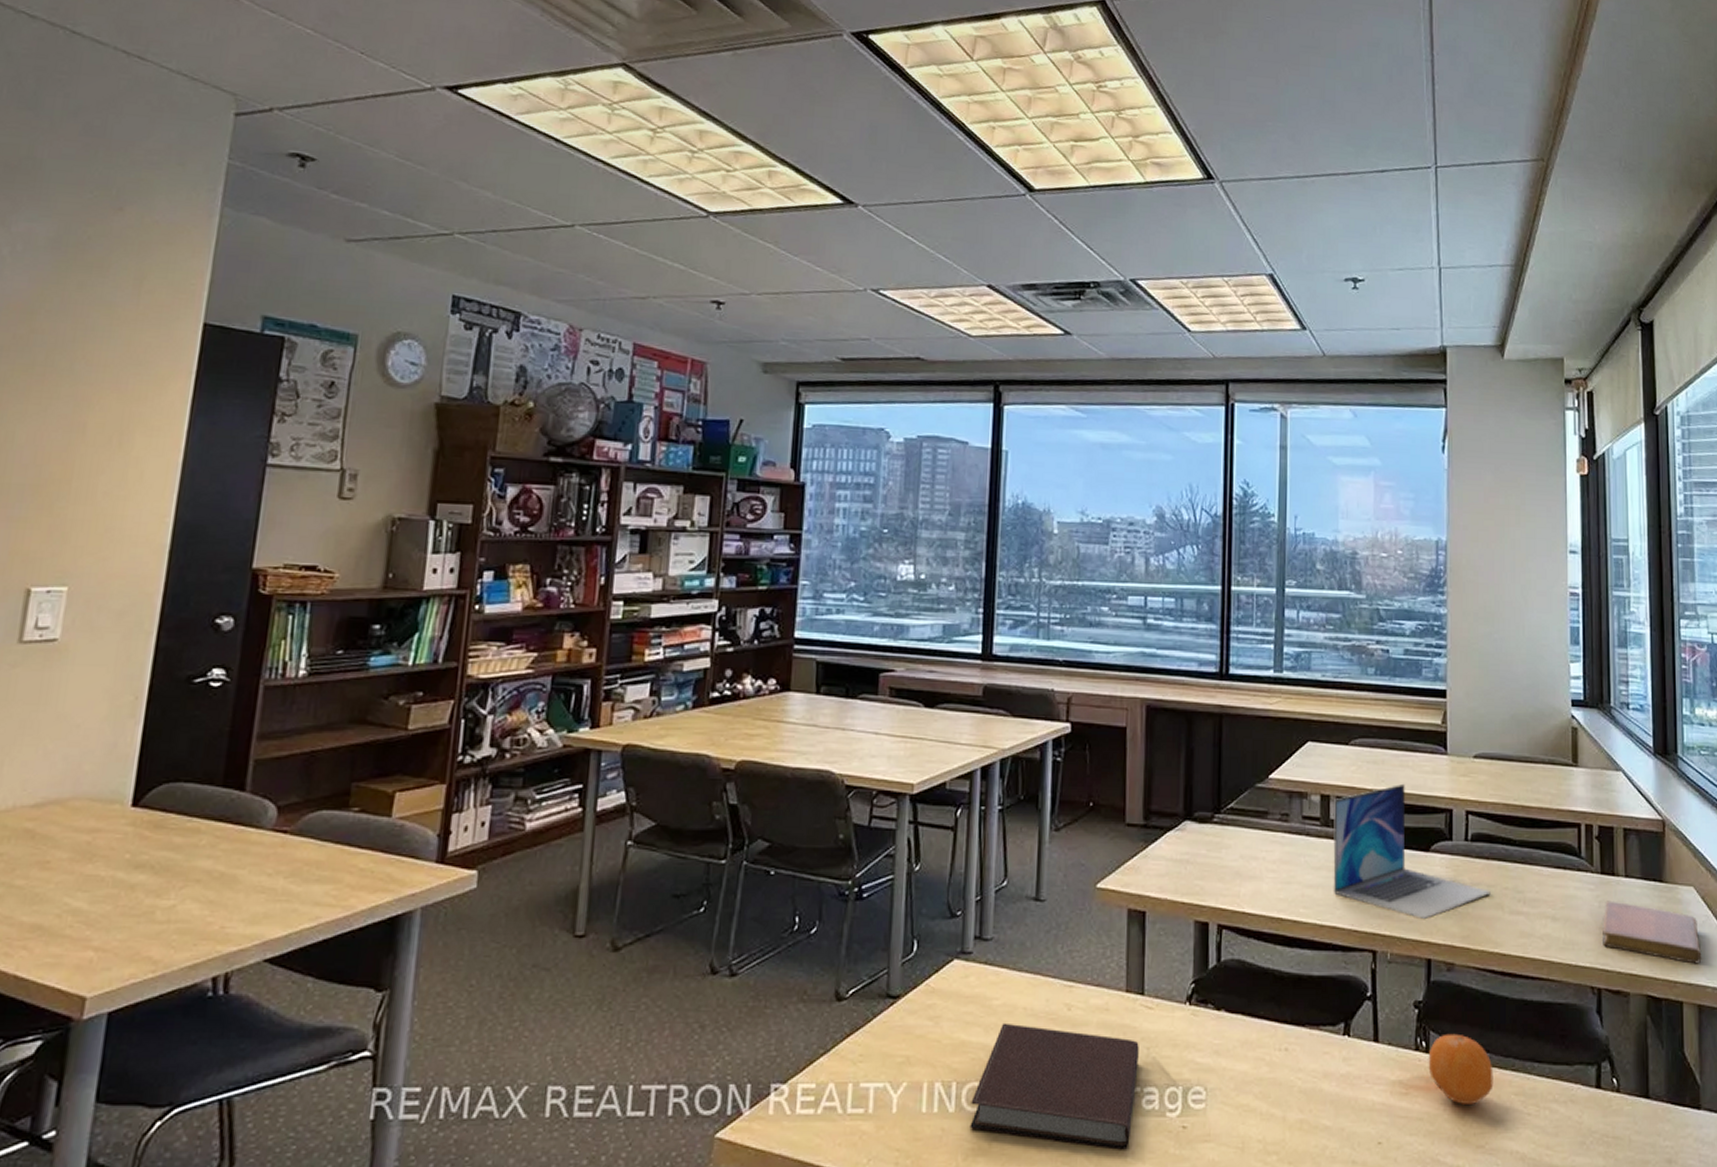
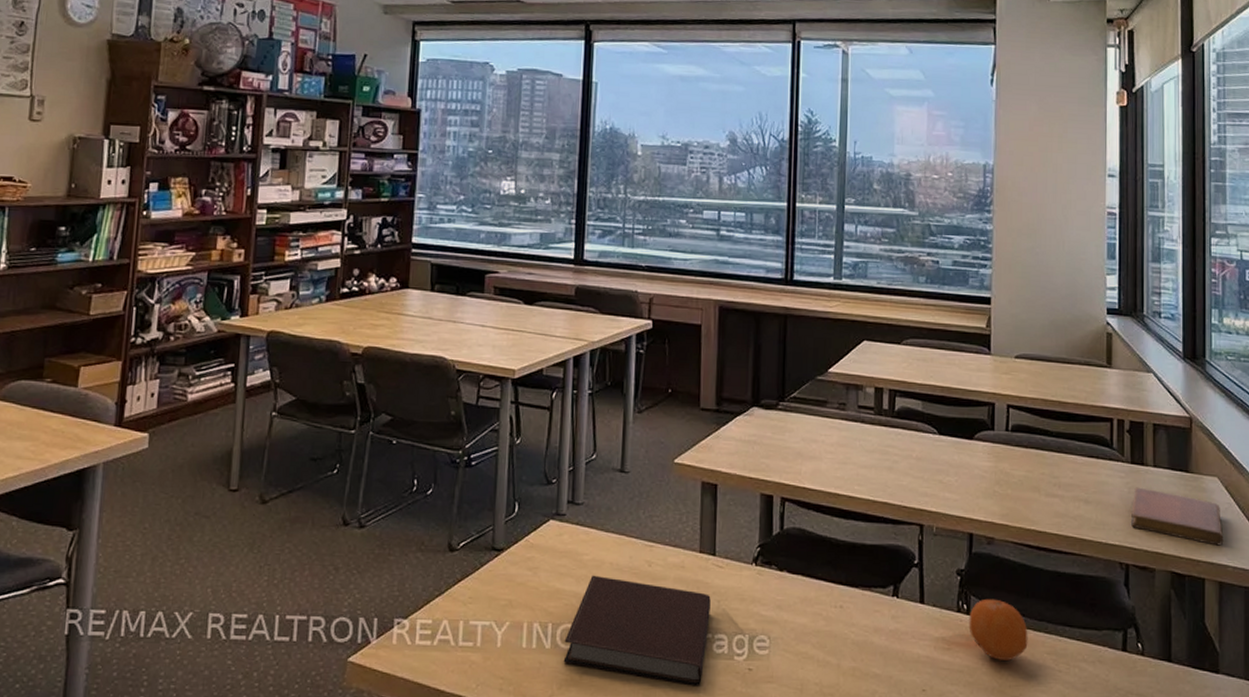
laptop: present [1333,783,1491,920] -> none [885,379,1029,499]

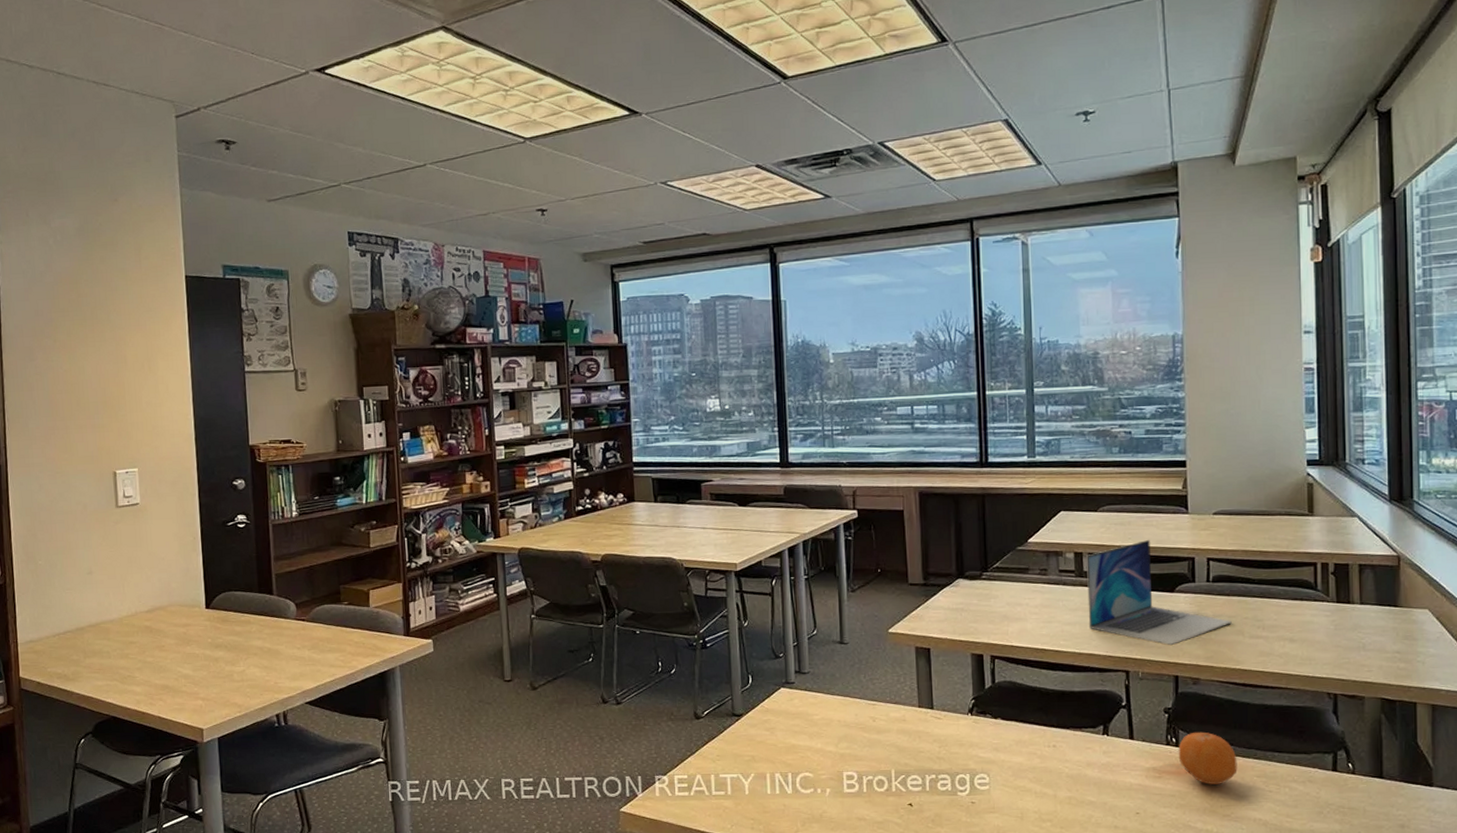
notebook: present [563,575,711,686] -> none [804,731,933,819]
laptop: none [885,379,1029,499] -> present [1086,539,1232,646]
notebook: present [1131,487,1224,546] -> none [1338,624,1436,672]

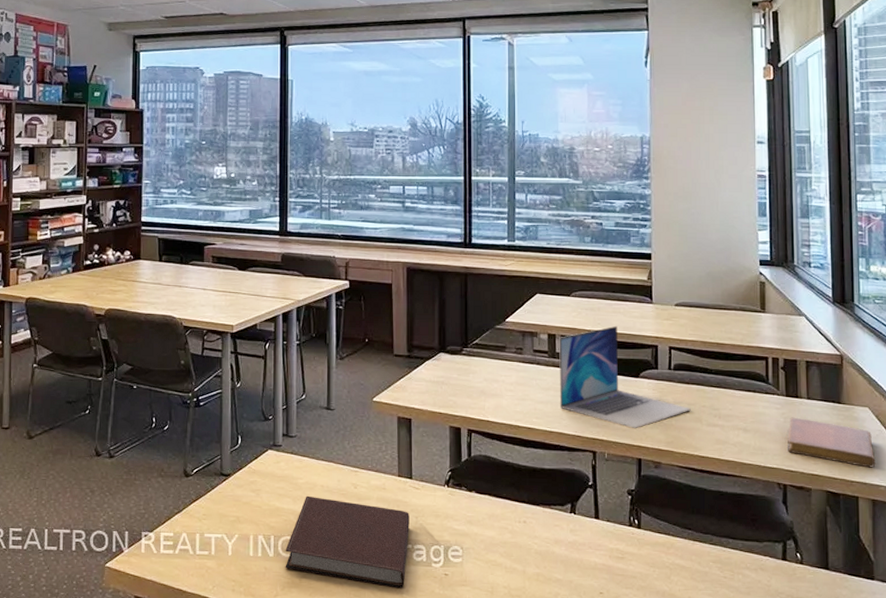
notebook: none [804,731,933,819] -> present [285,495,409,589]
fruit: present [1178,732,1238,784] -> none [640,515,695,568]
notebook: none [1338,624,1436,672] -> present [787,417,876,468]

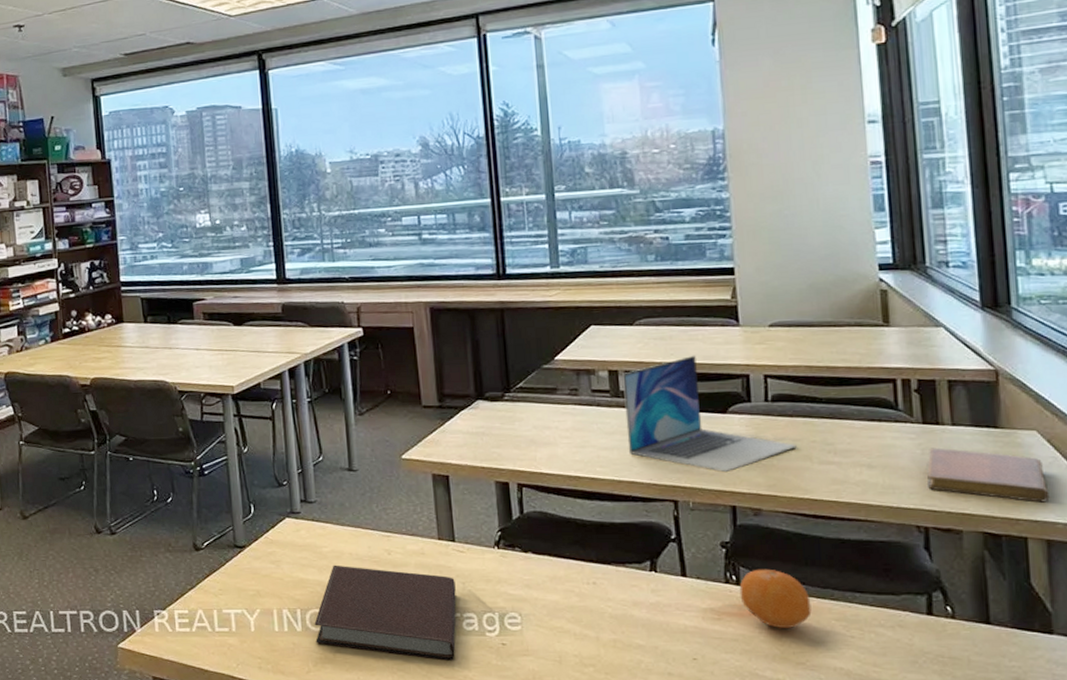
fruit: none [640,515,695,568] -> present [739,569,812,628]

